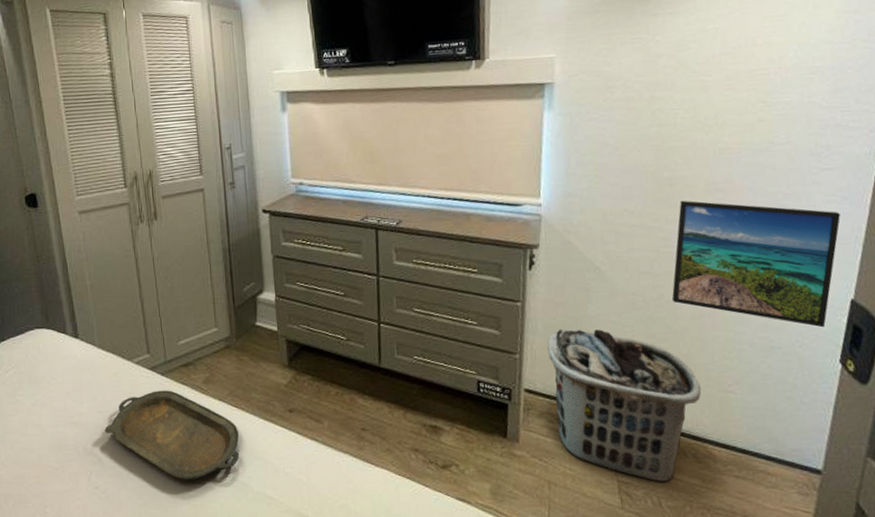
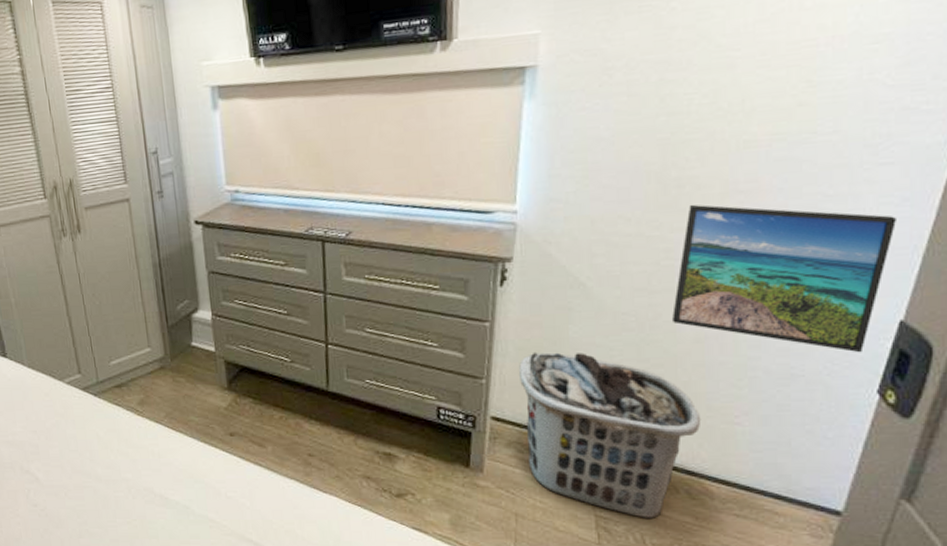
serving tray: present [104,390,240,480] -> none [39,411,179,501]

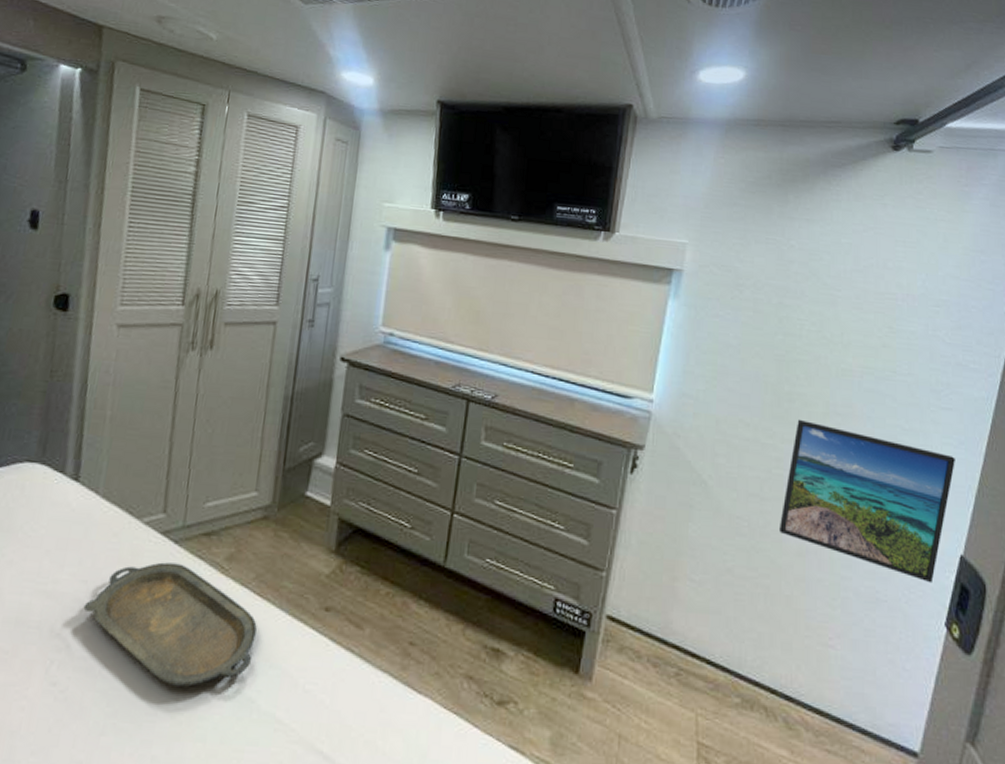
serving tray: none [39,411,179,501] -> present [83,562,257,687]
clothes hamper: present [518,352,701,520] -> none [638,547,800,751]

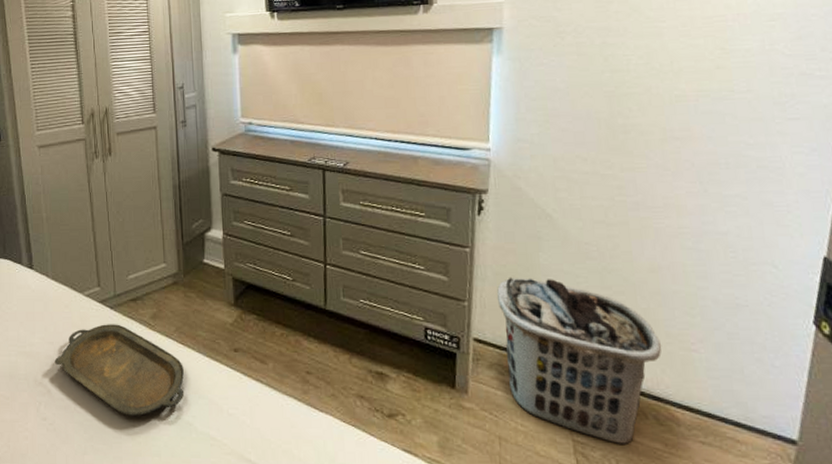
clothes hamper: none [638,547,800,751] -> present [496,277,662,446]
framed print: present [778,419,955,584] -> none [628,148,809,286]

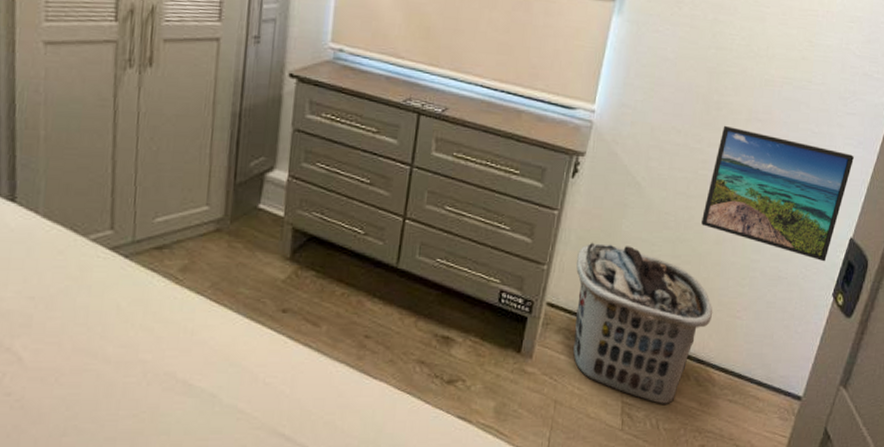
serving tray: present [54,324,185,416] -> none [32,276,215,388]
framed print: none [628,148,809,286] -> present [700,125,854,262]

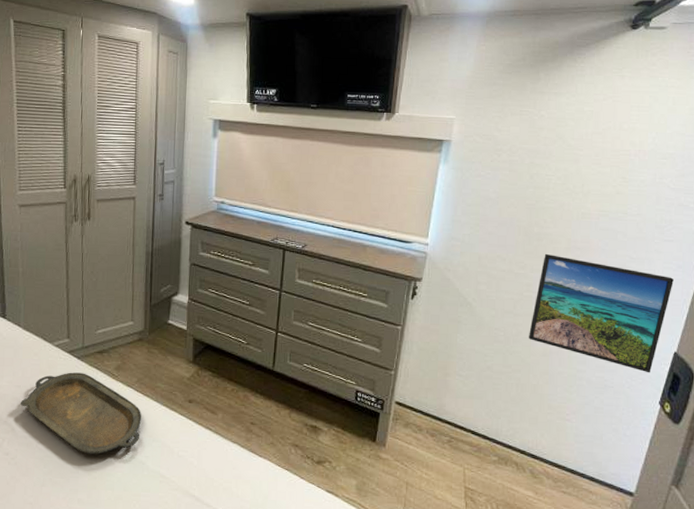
serving tray: none [32,276,215,388] -> present [20,372,141,454]
clothes hamper: present [573,242,713,406] -> none [418,352,544,493]

